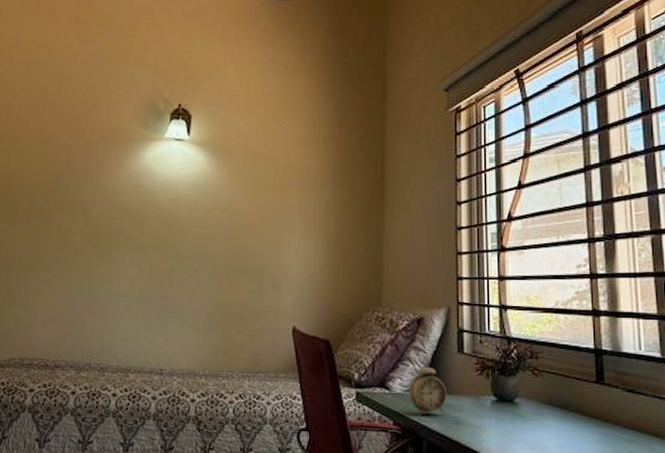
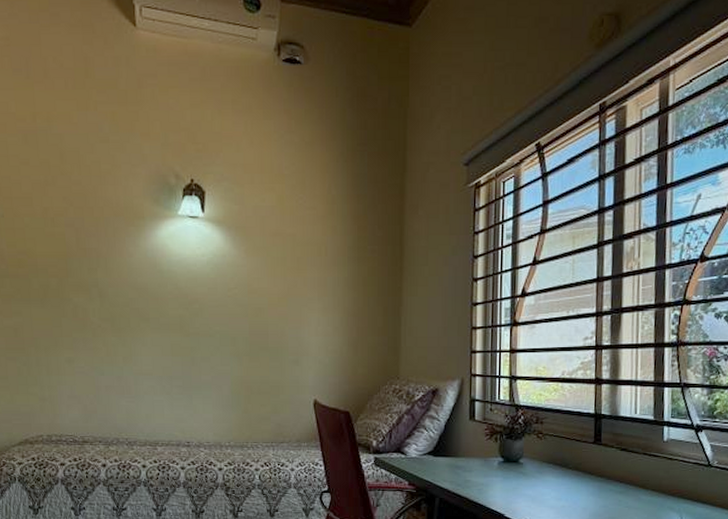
alarm clock: present [409,357,448,415] -> none [424,425,459,476]

